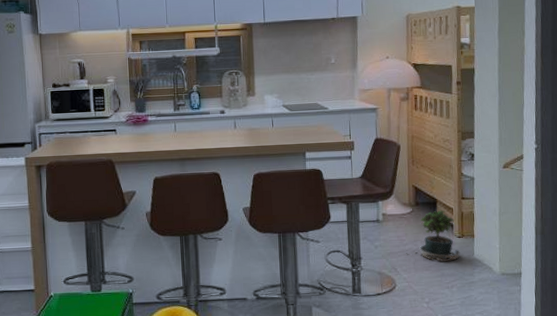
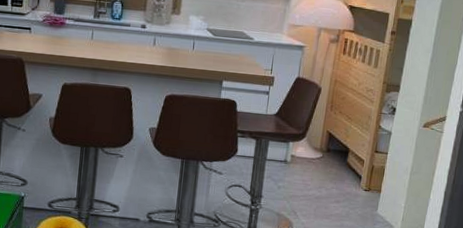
potted plant: present [406,210,461,262] -> none [309,160,364,213]

